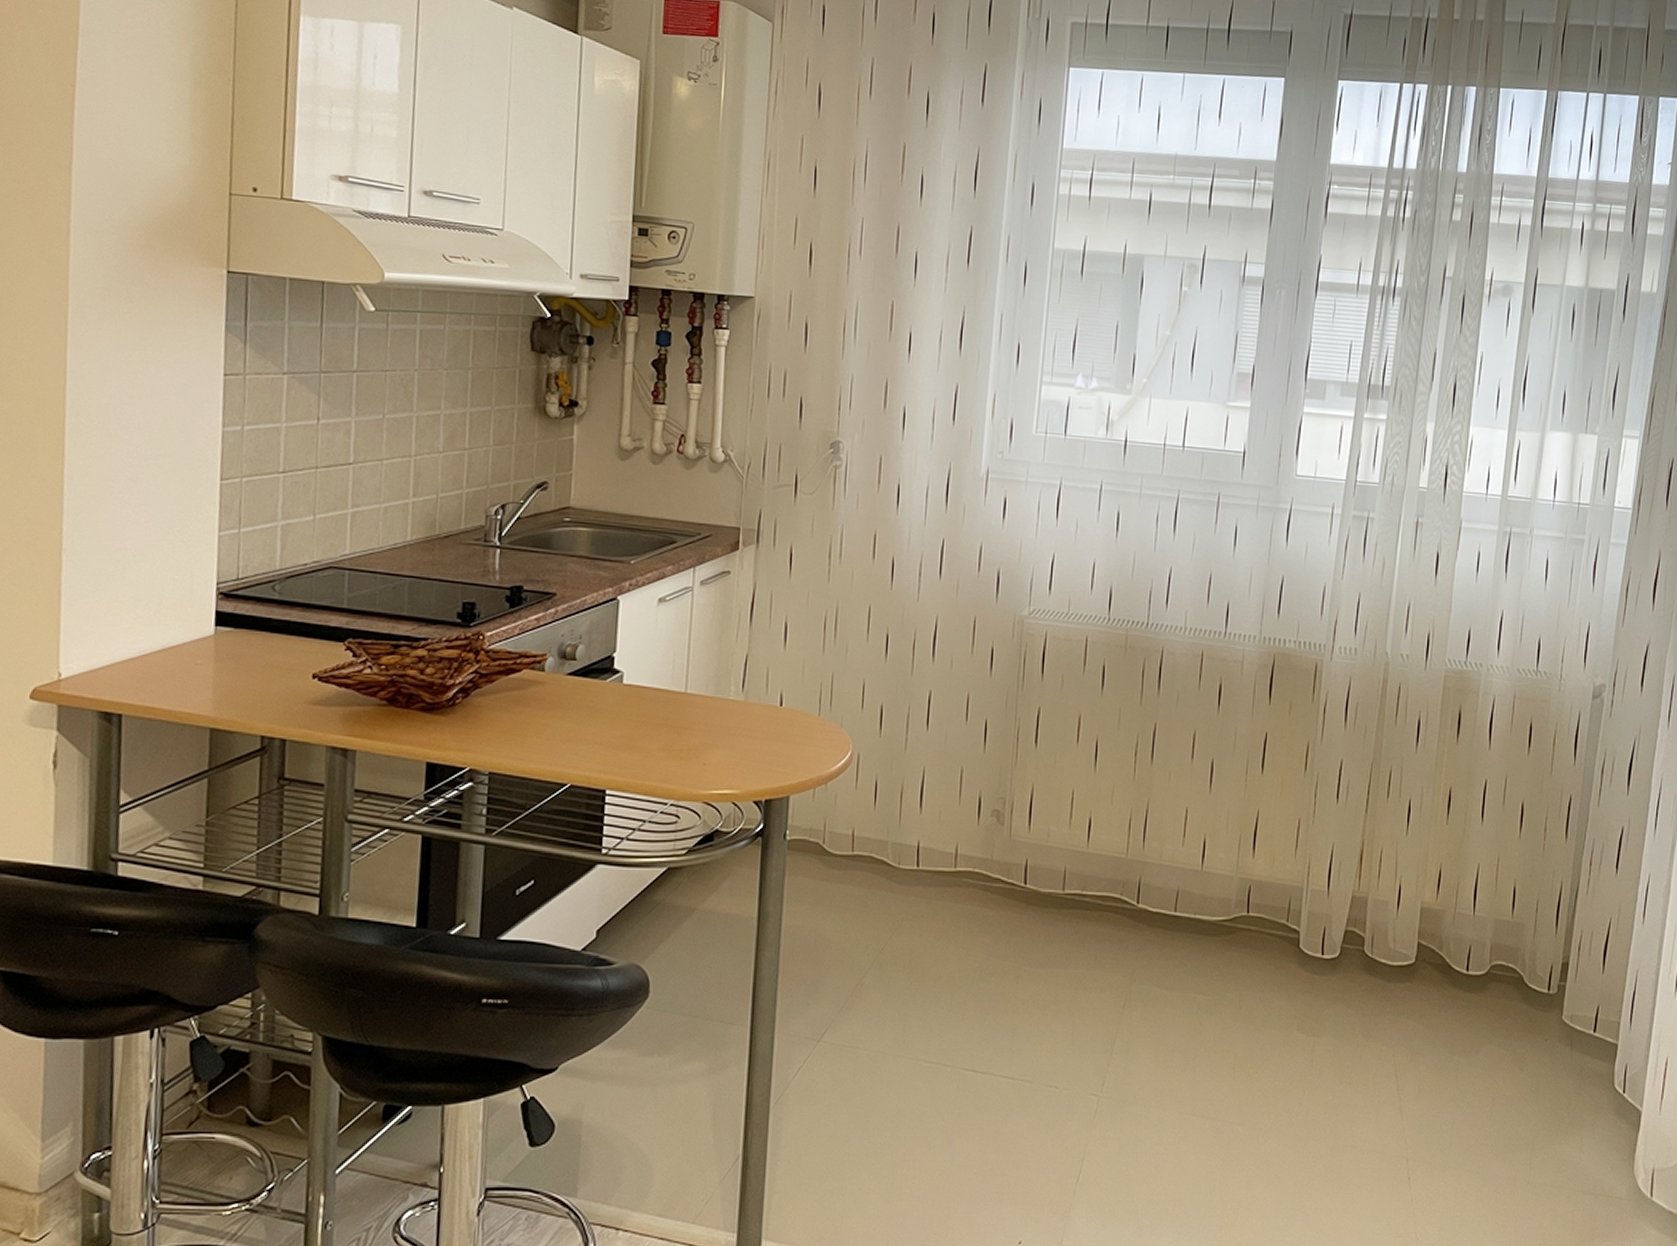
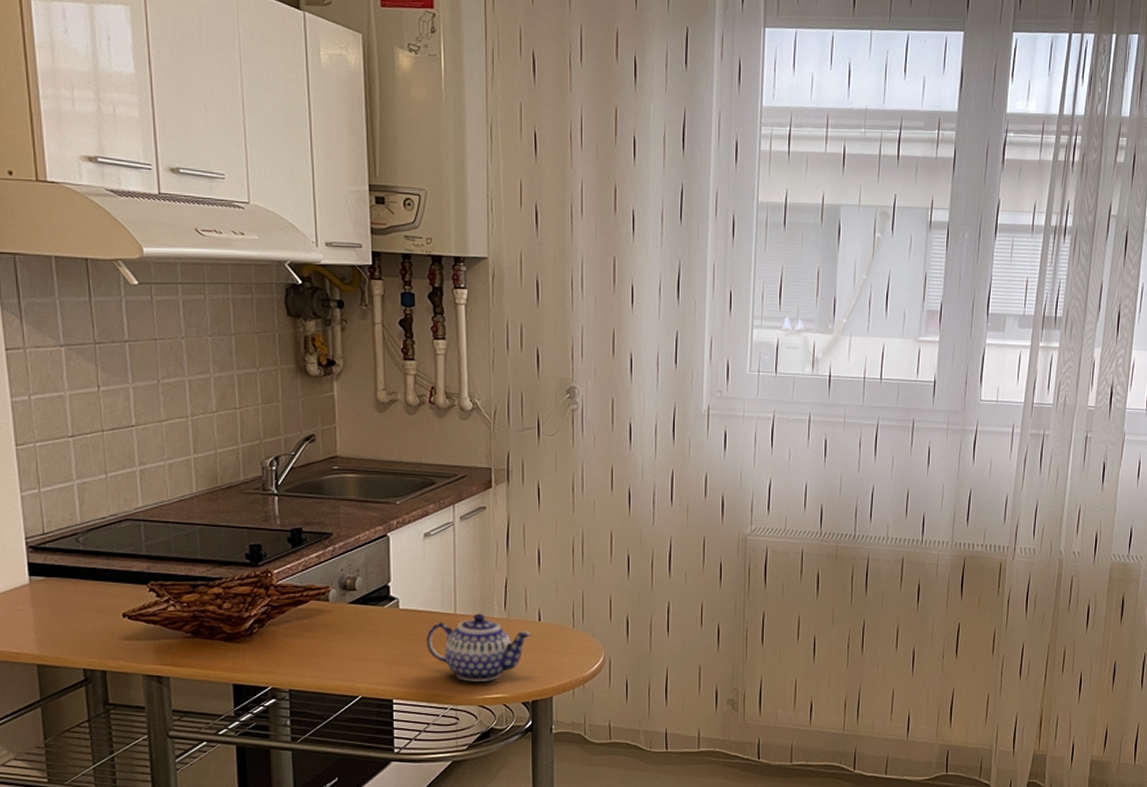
teapot: none [649,693,771,774] -> present [426,613,532,682]

